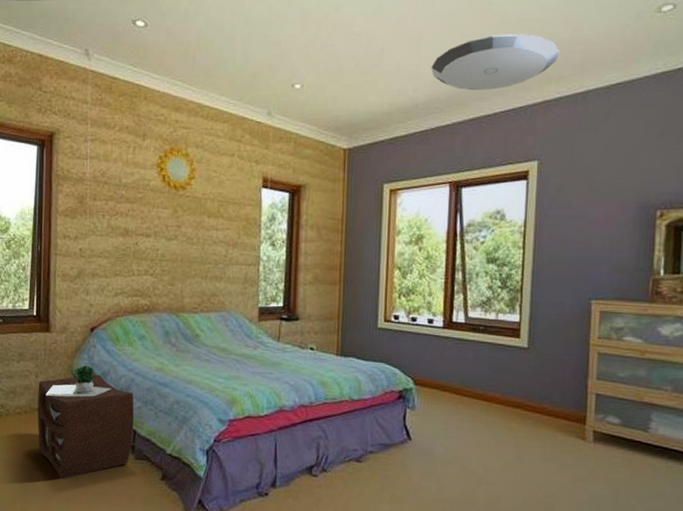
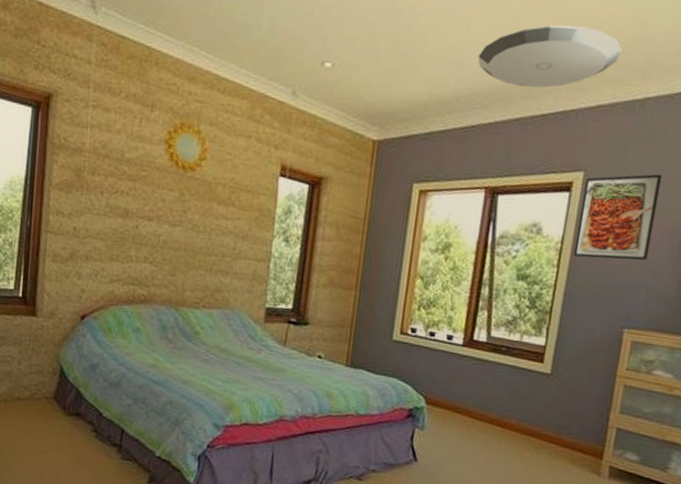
nightstand: present [37,365,134,479] -> none [18,355,124,475]
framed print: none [536,157,610,238] -> present [573,174,663,261]

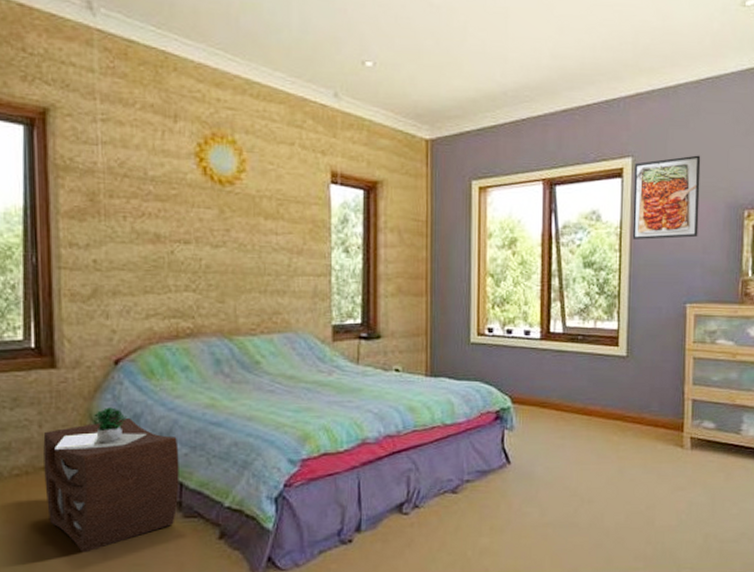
nightstand: none [18,355,124,475] -> present [43,407,179,553]
ceiling light fixture: present [477,25,622,88] -> none [519,18,650,80]

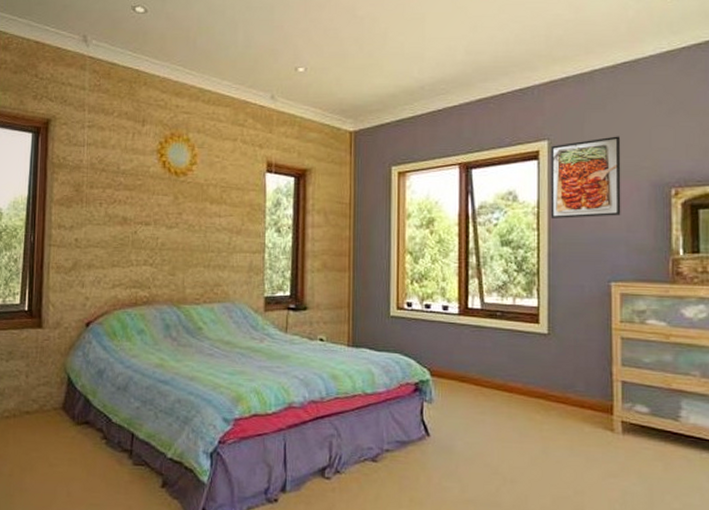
nightstand: present [43,407,179,553] -> none [27,363,132,489]

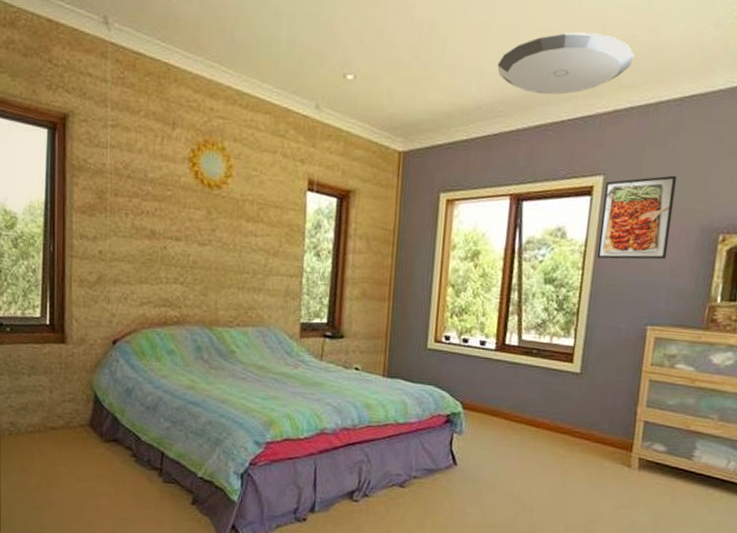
ceiling light fixture: none [435,15,563,72] -> present [497,32,634,95]

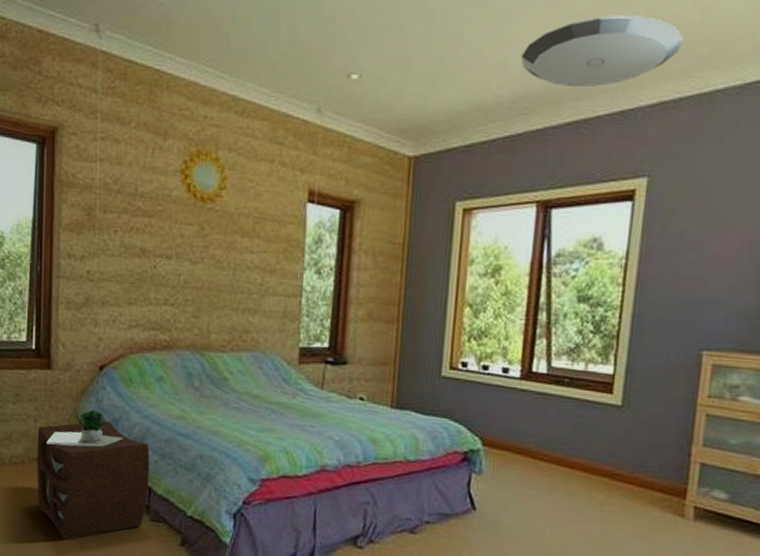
nightstand: none [53,381,162,503] -> present [37,409,150,541]
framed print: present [596,175,677,260] -> none [640,175,738,274]

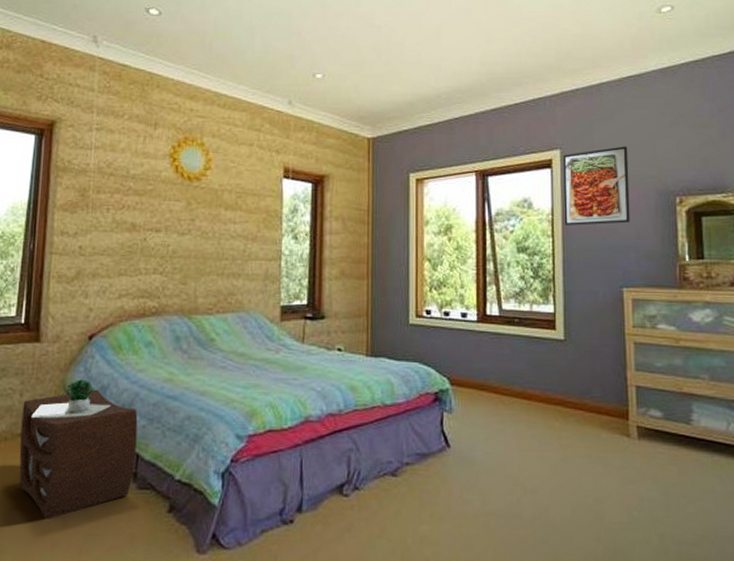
ceiling light fixture: present [521,15,683,88] -> none [451,29,572,82]
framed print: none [640,175,738,274] -> present [563,146,630,225]

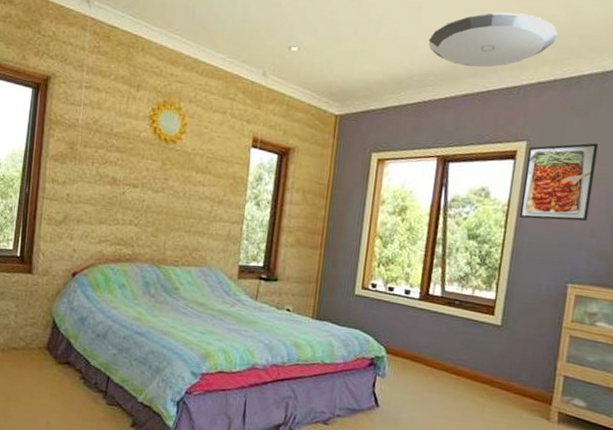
nightstand: present [19,379,138,520] -> none [13,309,110,419]
ceiling light fixture: none [451,29,572,82] -> present [428,12,558,67]

